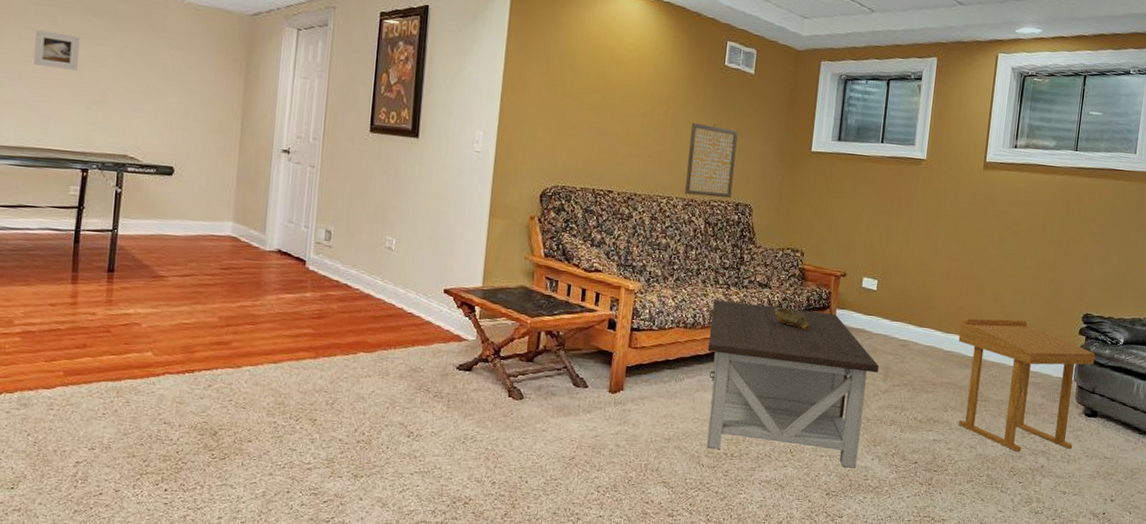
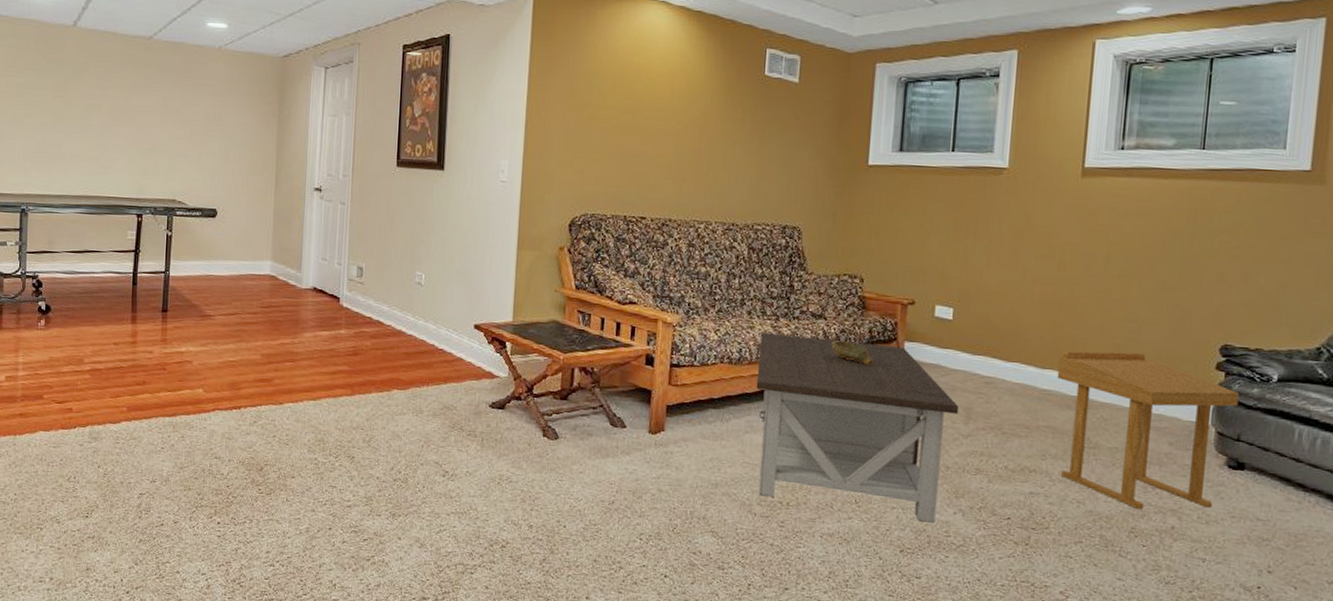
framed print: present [34,29,80,71] -> none [94,84,132,121]
wall art: present [684,122,738,199] -> none [723,139,782,221]

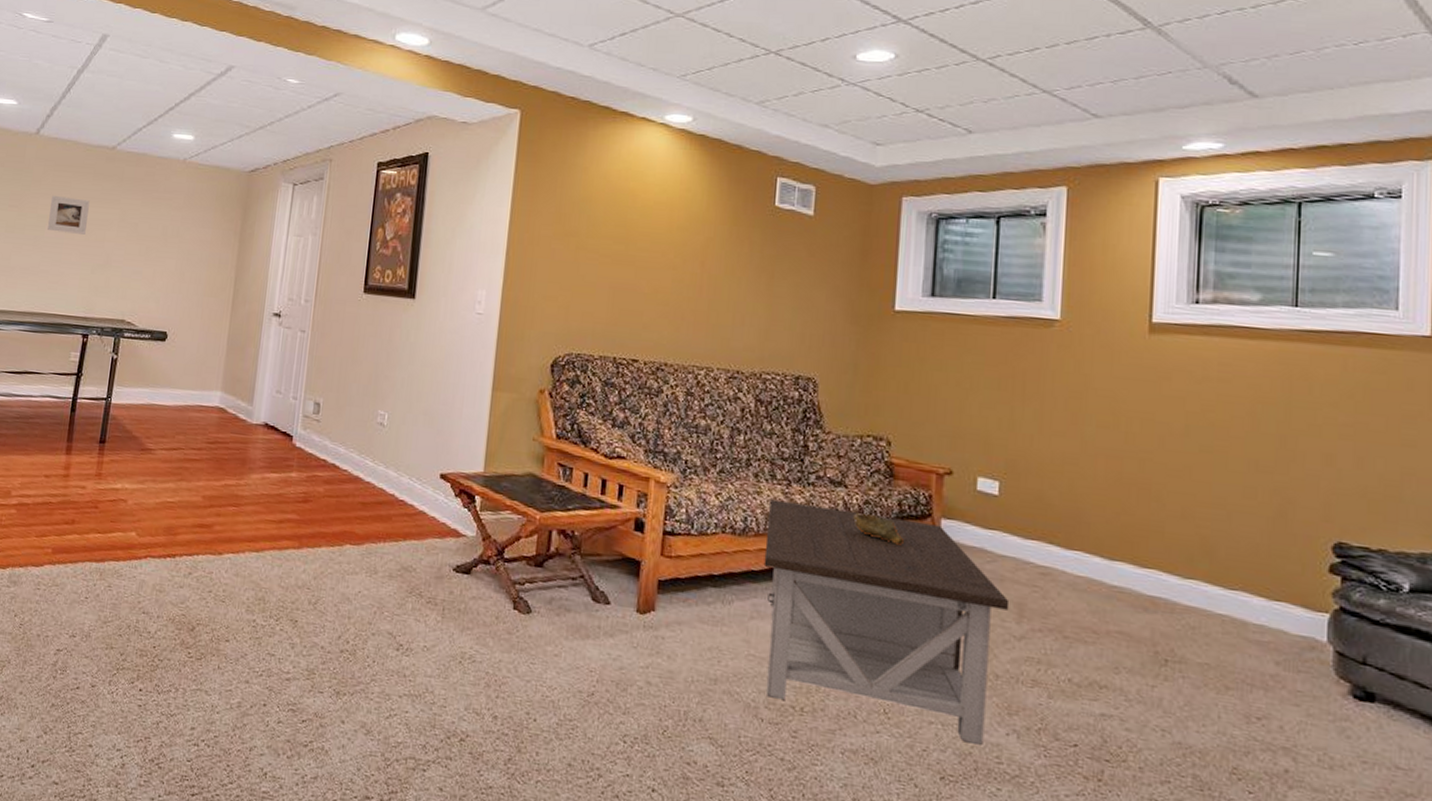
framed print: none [94,84,132,121] -> present [48,195,90,235]
side table: present [1057,351,1240,509] -> none [1129,540,1362,749]

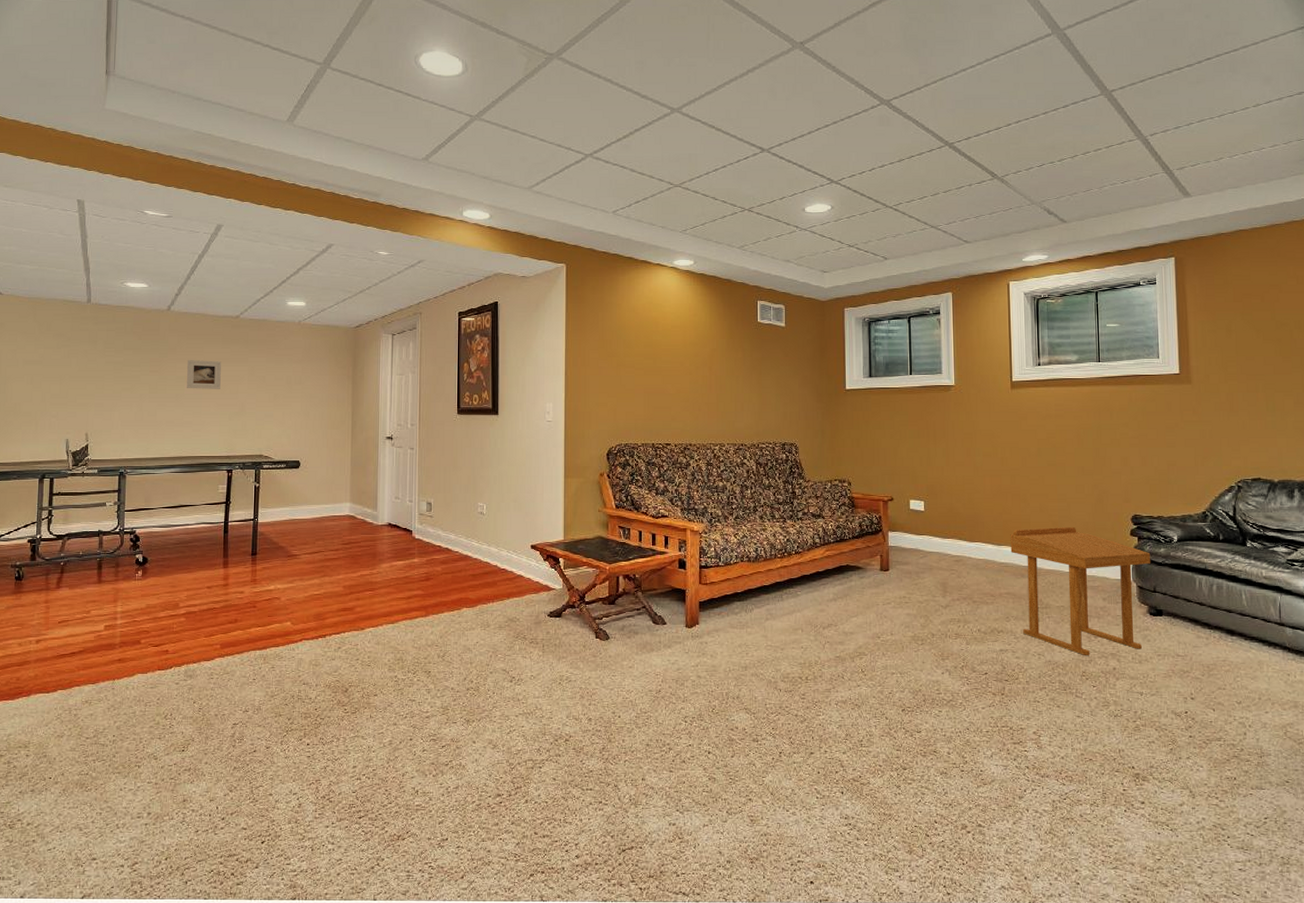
coffee table: present [763,499,1010,745] -> none [772,533,937,683]
decorative bowl: present [853,513,905,546] -> none [830,535,866,554]
side table: none [1129,540,1362,749] -> present [1010,526,1151,655]

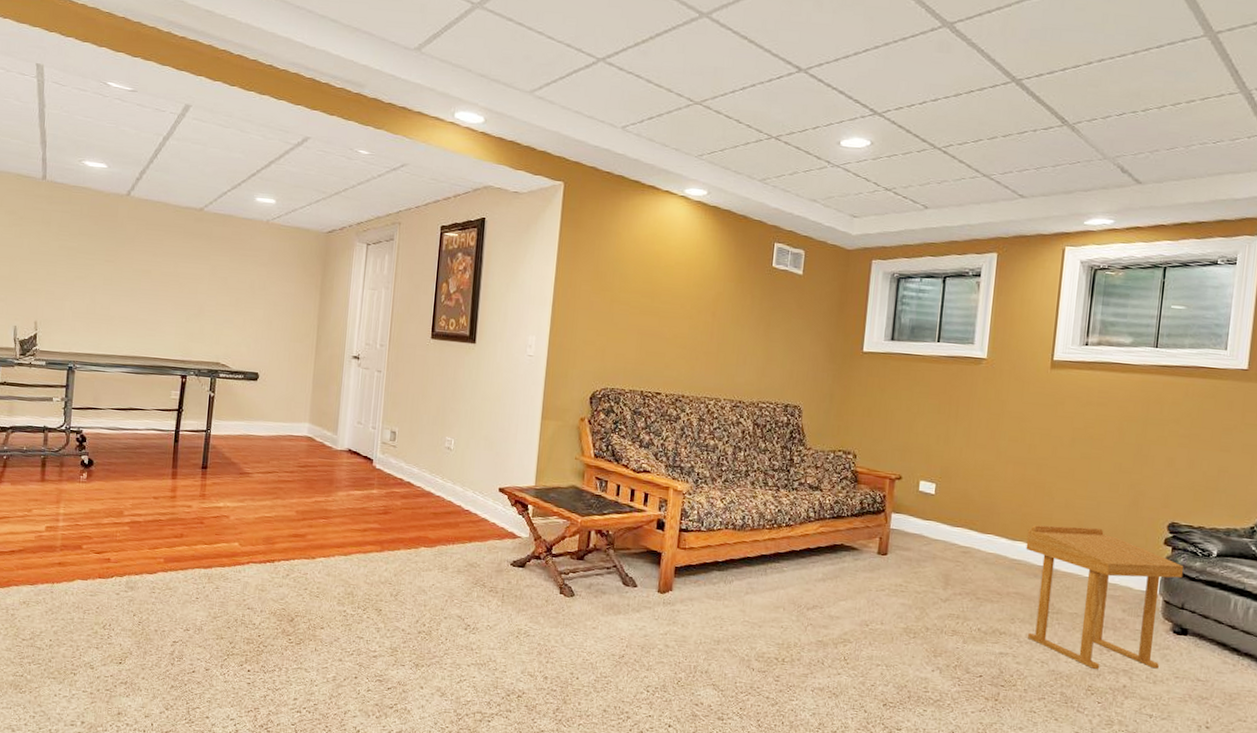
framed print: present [187,359,221,389] -> none [143,251,181,287]

